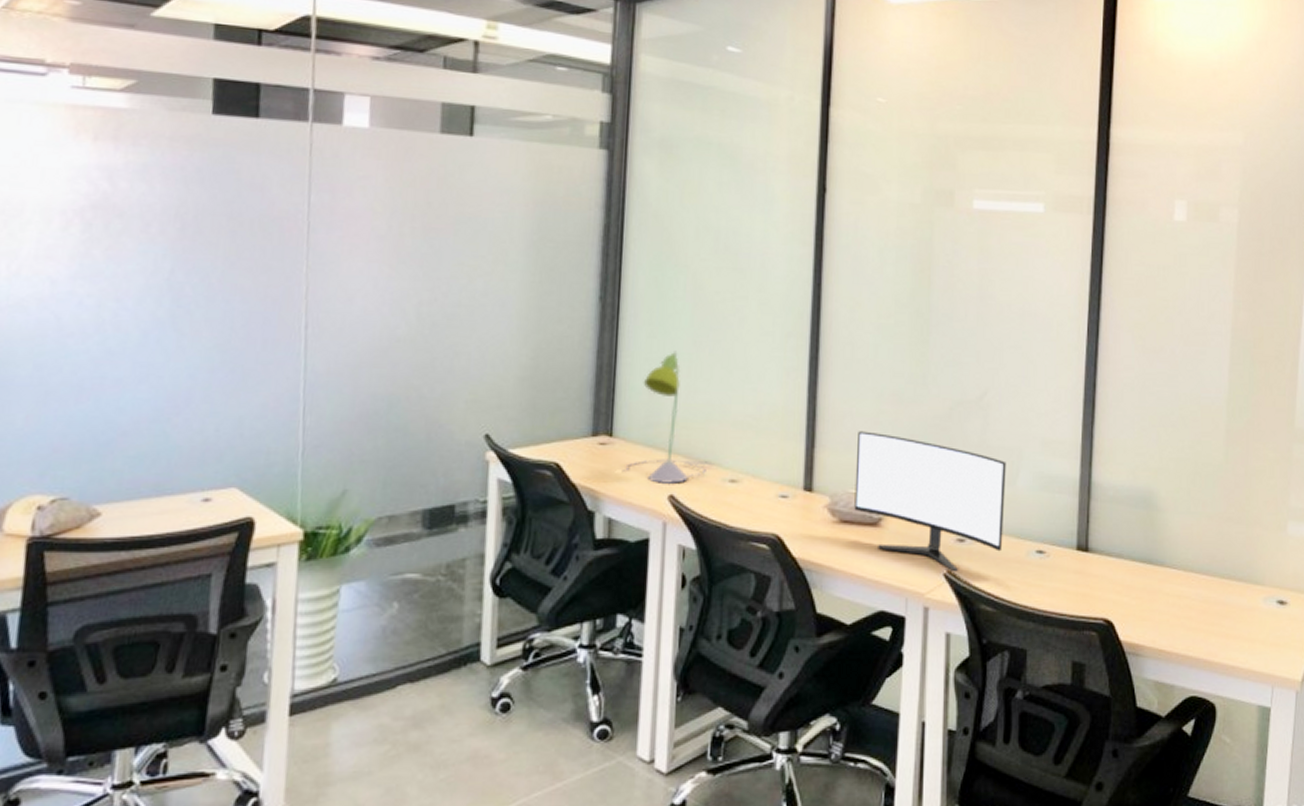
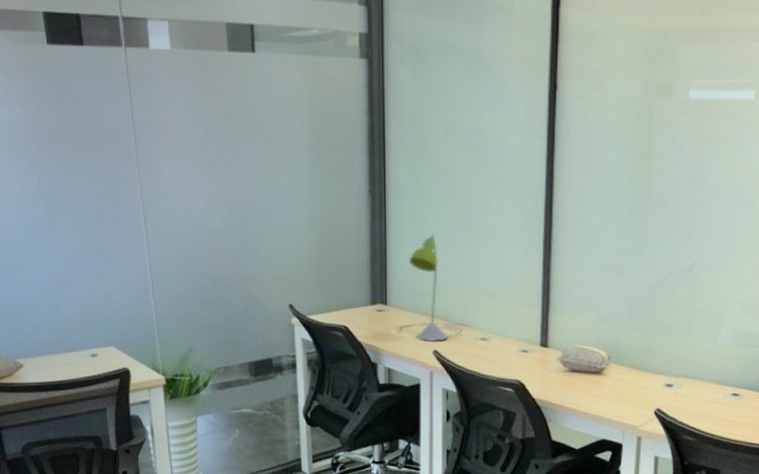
monitor: present [854,431,1007,572] -> none [582,298,710,410]

